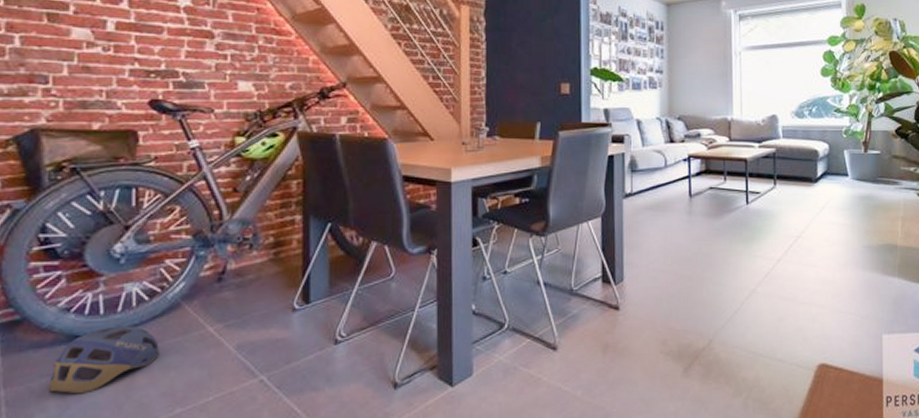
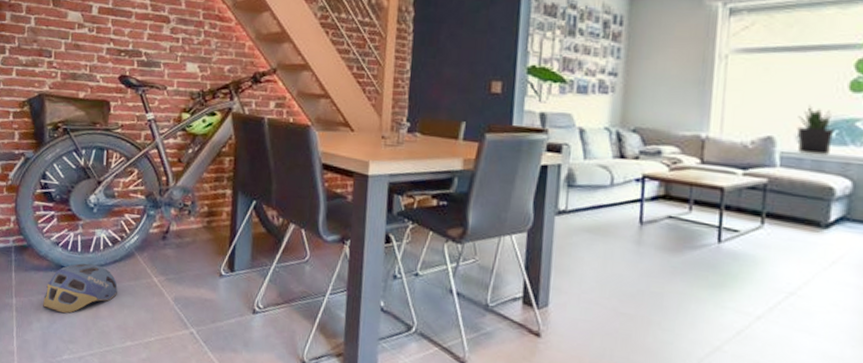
planter: none [791,88,814,126] -> present [797,105,834,156]

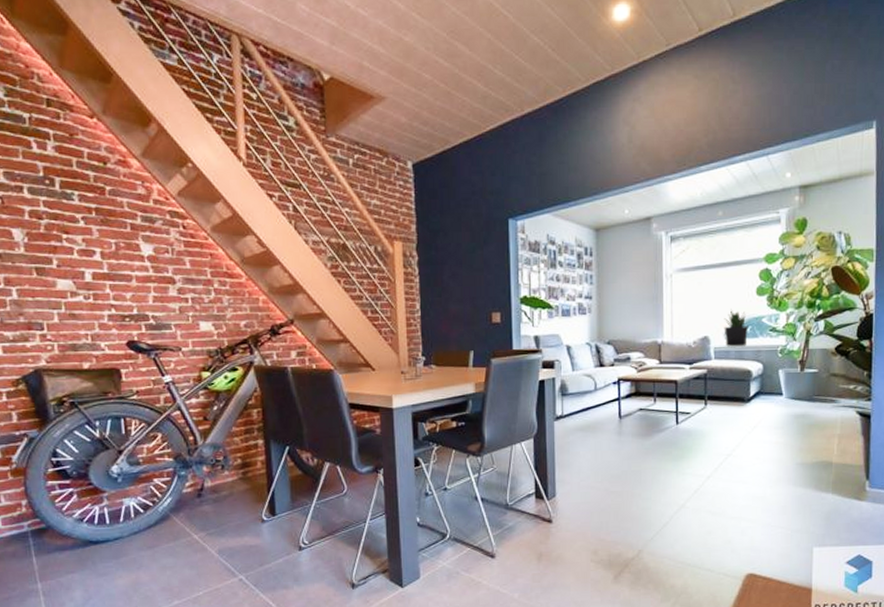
bicycle helmet: present [43,262,118,314] -> none [74,533,156,588]

